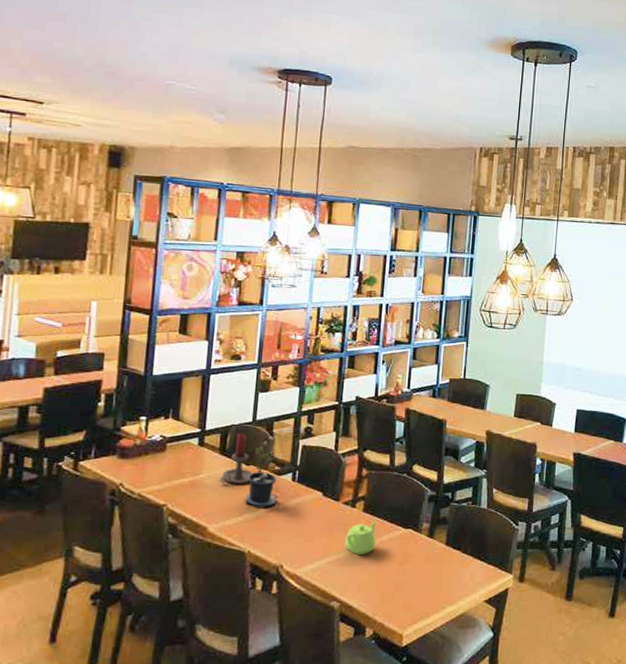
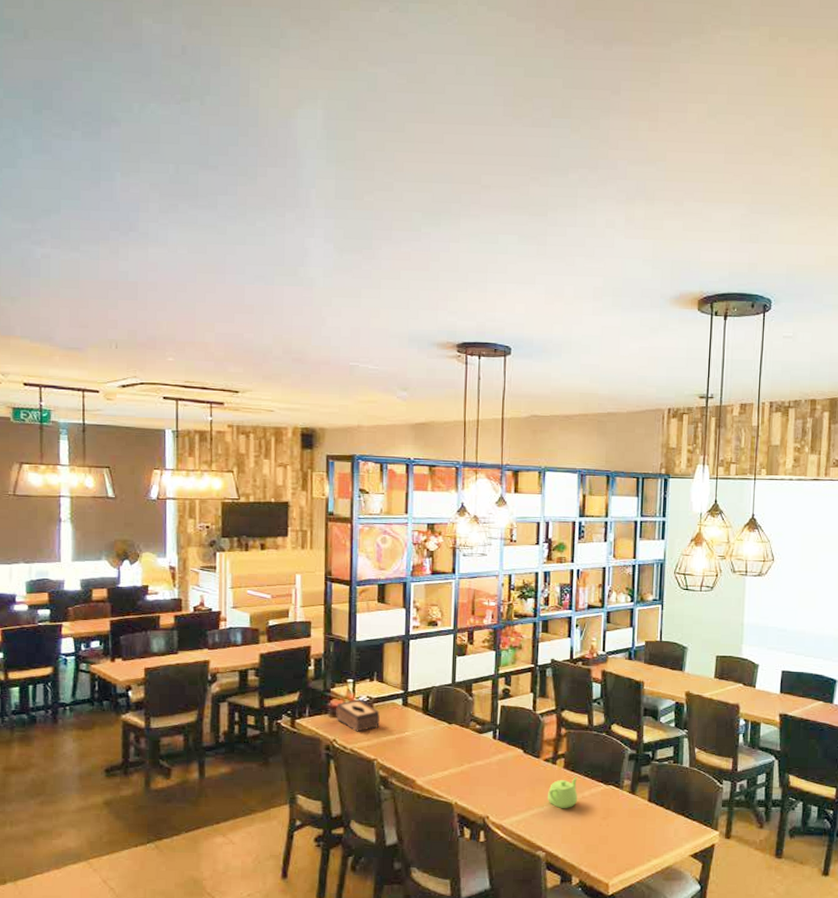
tissue box: none [125,439,173,475] -> present [336,699,380,732]
candle holder: present [220,433,253,484] -> none [425,694,455,741]
potted plant: present [245,442,277,509] -> none [449,702,480,764]

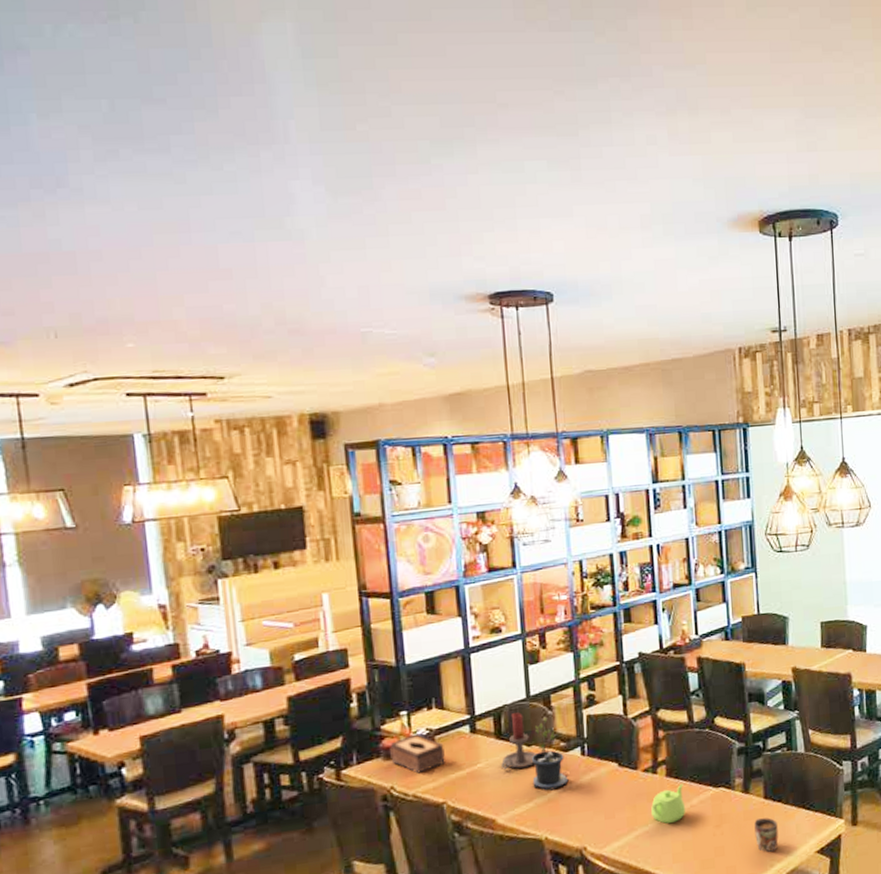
candle holder: none [425,694,455,741] -> present [501,712,536,771]
potted plant: none [449,702,480,764] -> present [531,717,569,791]
mug: none [636,817,658,848] -> present [754,817,779,852]

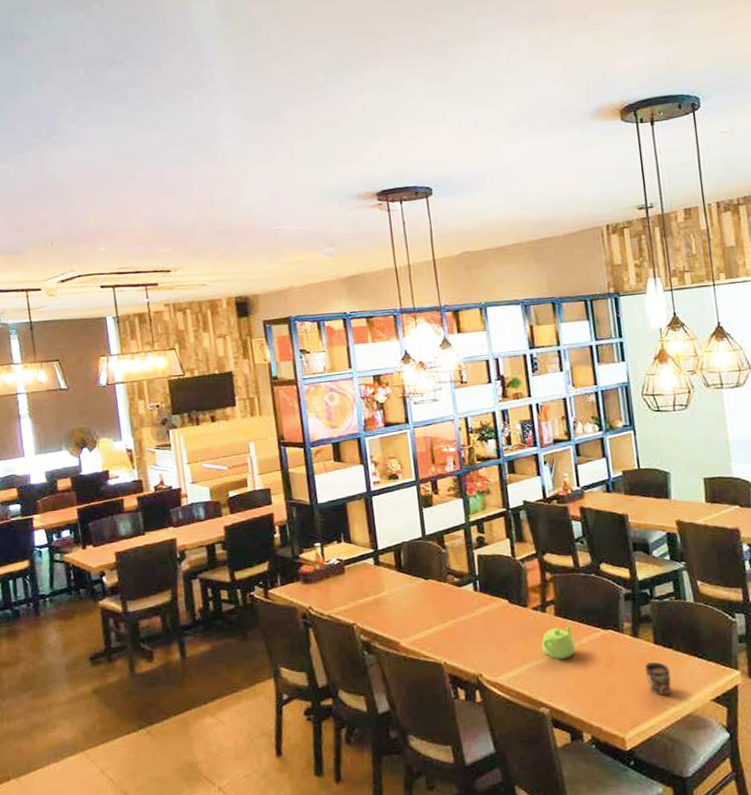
tissue box: present [390,734,445,774] -> none [307,563,354,597]
candle holder: present [501,712,536,771] -> none [402,549,433,600]
potted plant: present [531,717,569,791] -> none [428,555,463,621]

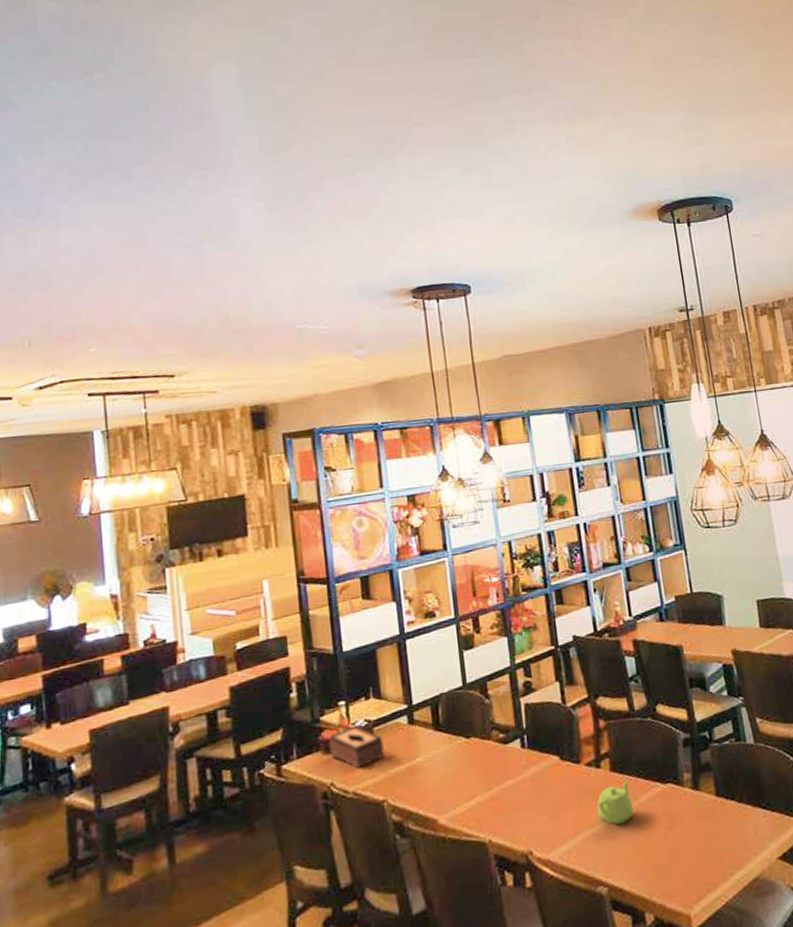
tissue box: none [307,563,354,597] -> present [329,725,385,769]
mug: present [645,662,672,696] -> none [708,818,736,859]

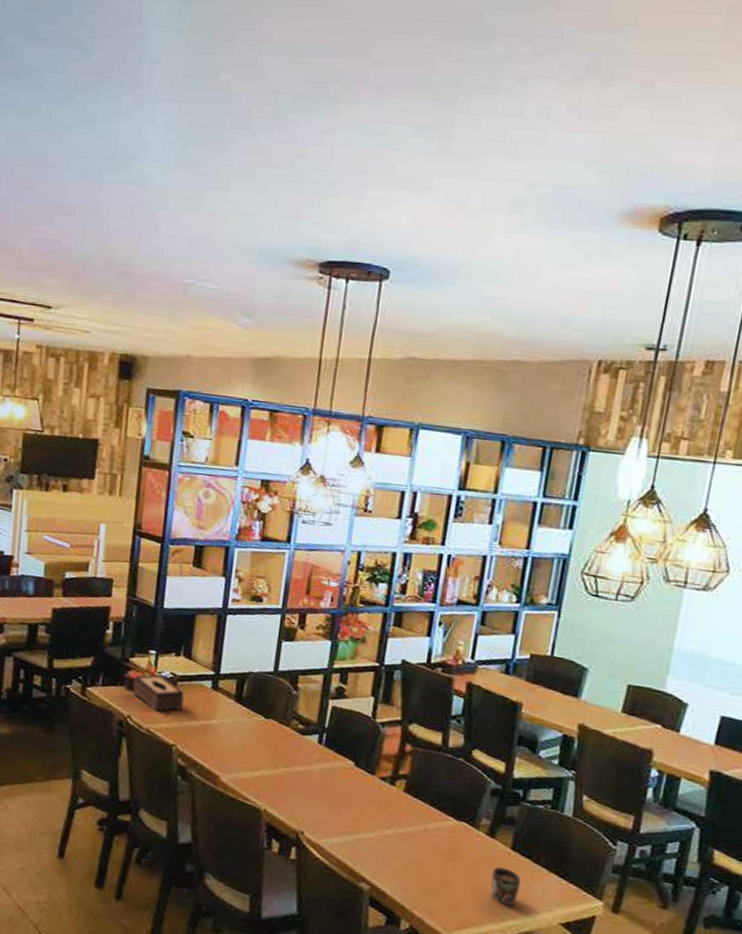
teapot: present [597,778,634,825] -> none [379,803,422,840]
mug: none [708,818,736,859] -> present [490,866,521,906]

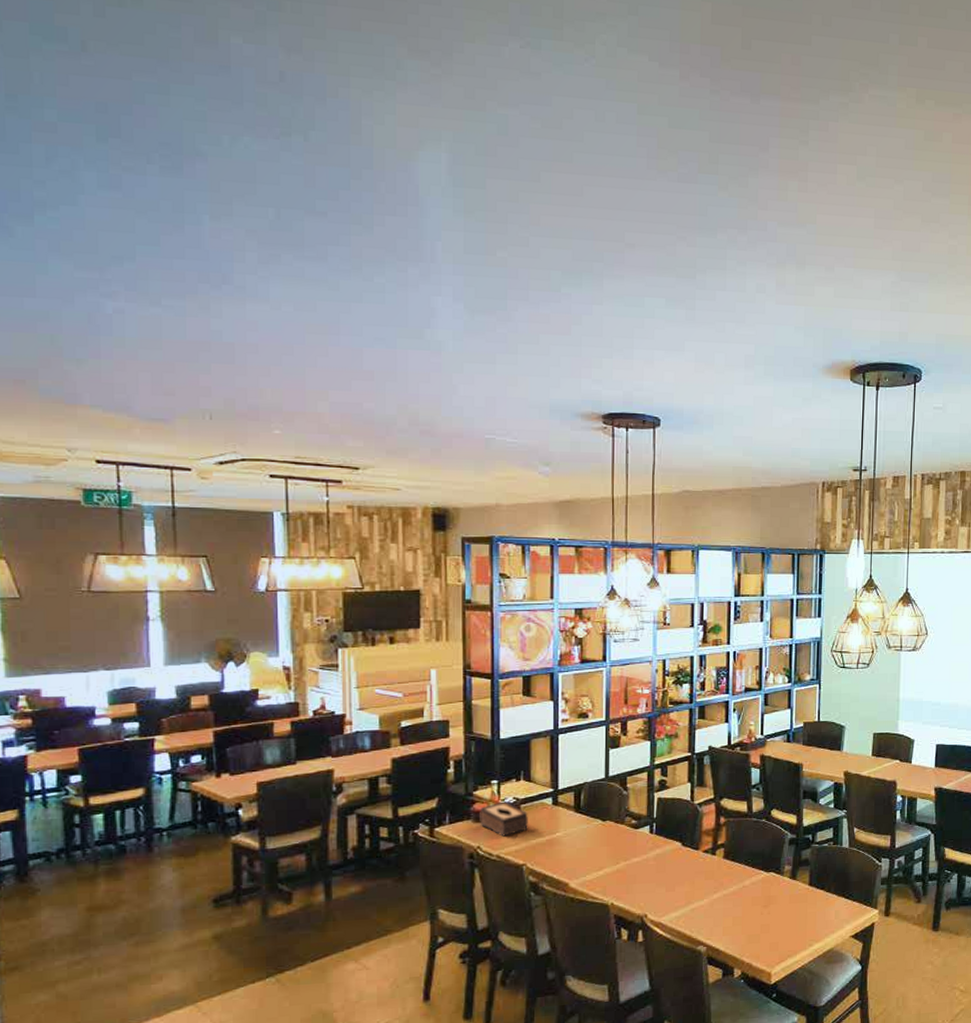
mug: present [490,866,521,906] -> none [798,902,819,933]

